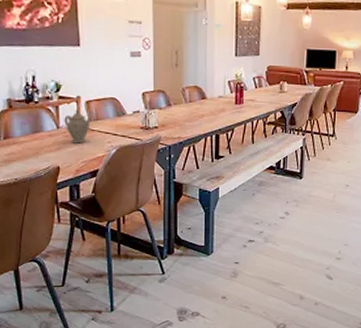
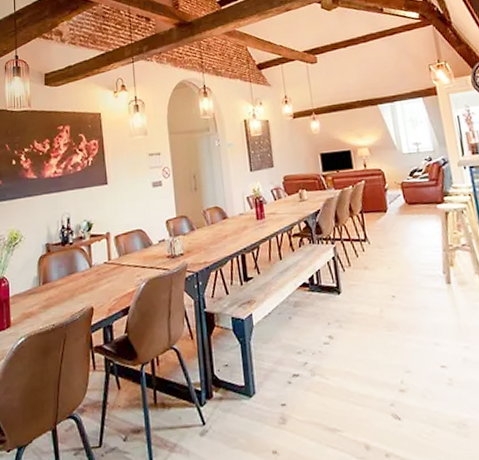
teapot: present [64,109,92,144] -> none [96,245,121,281]

